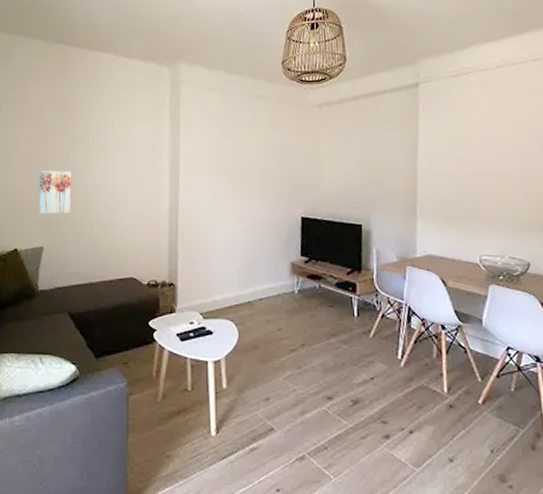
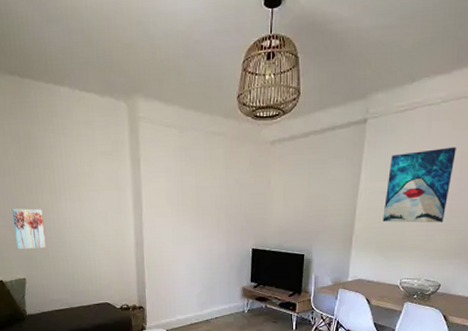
wall art: none [448,110,521,191] -> present [383,146,456,223]

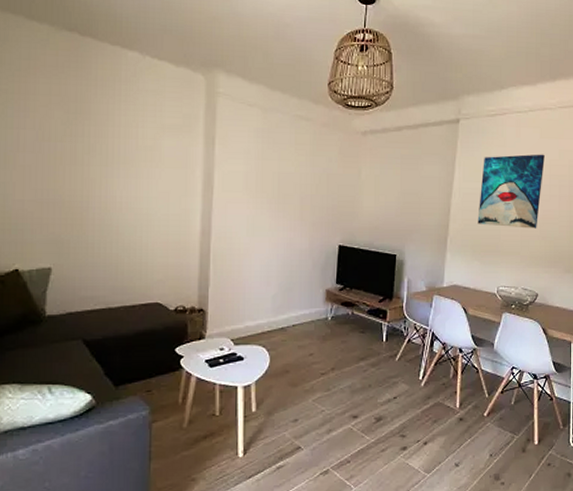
wall art: present [11,208,47,250] -> none [45,181,87,232]

